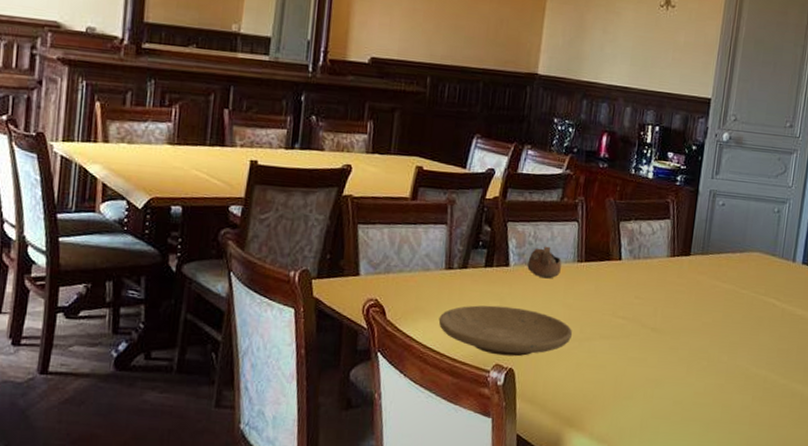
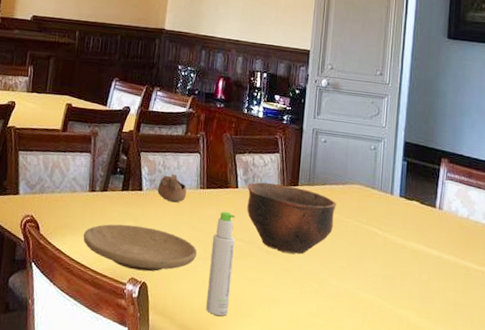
bottle: none [582,286,617,400] -> present [206,211,235,316]
bowl: none [631,252,732,330] -> present [247,182,337,254]

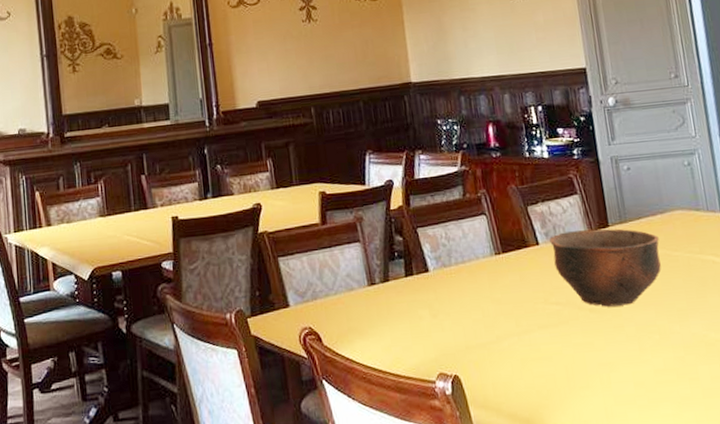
plate: present [83,224,198,272] -> none [373,312,510,364]
cup: present [157,174,187,203] -> none [446,244,481,278]
bottle: present [206,211,235,316] -> none [522,274,561,395]

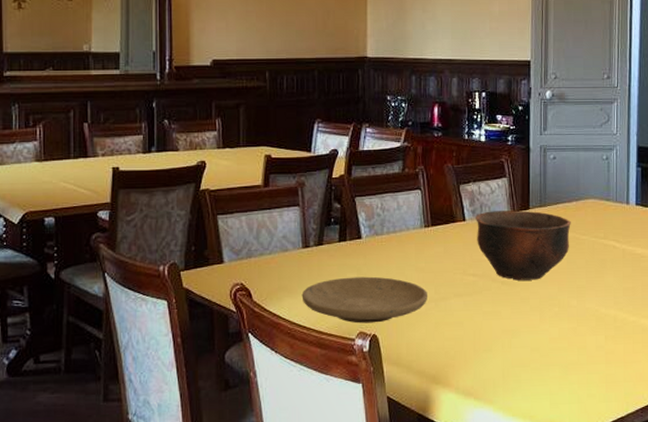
plate: none [373,312,510,364] -> present [301,276,428,324]

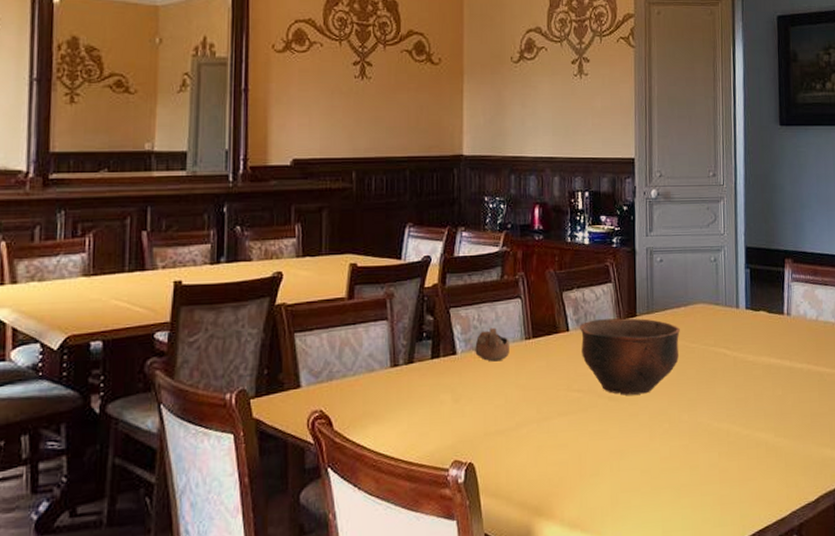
plate: present [301,276,428,324] -> none [389,396,530,451]
cup: none [378,215,410,246] -> present [475,327,509,362]

